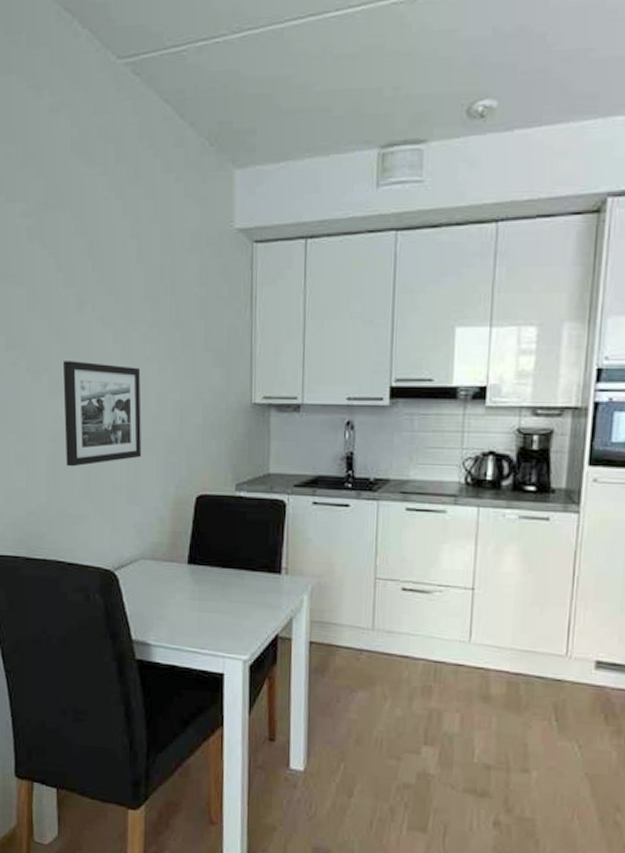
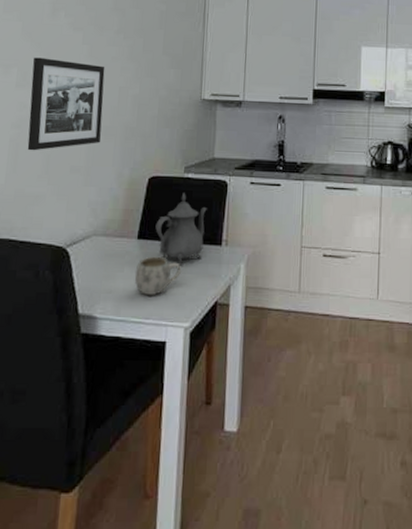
mug: none [187,583,238,625] -> present [134,256,182,296]
teapot: none [206,514,263,595] -> present [155,193,207,266]

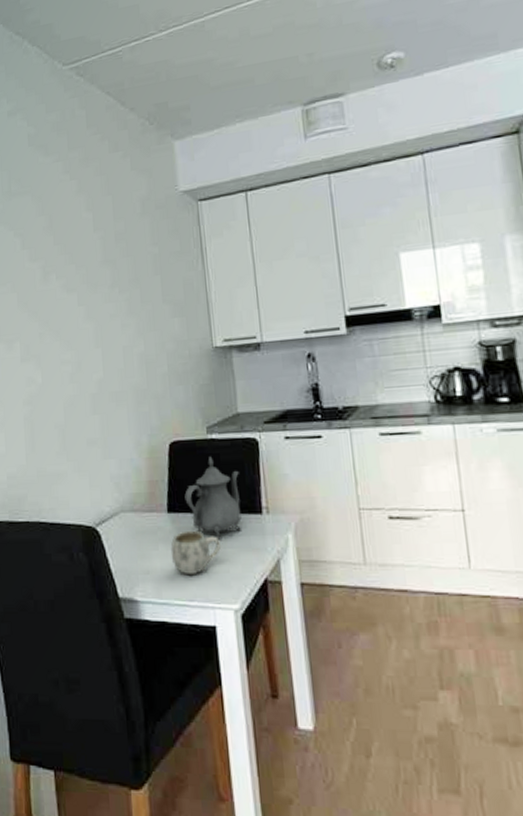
picture frame: present [27,57,105,151] -> none [32,326,112,427]

